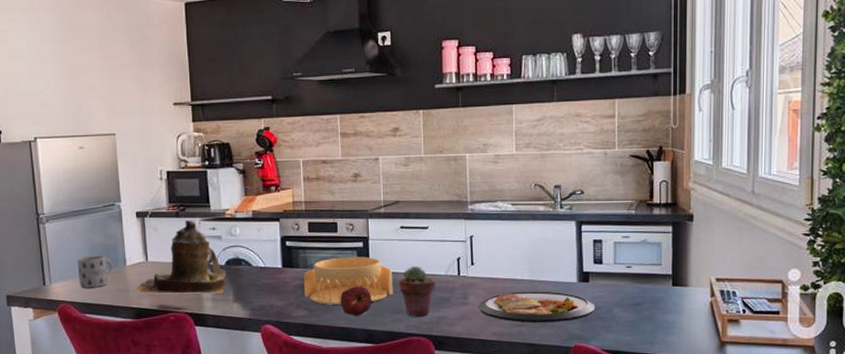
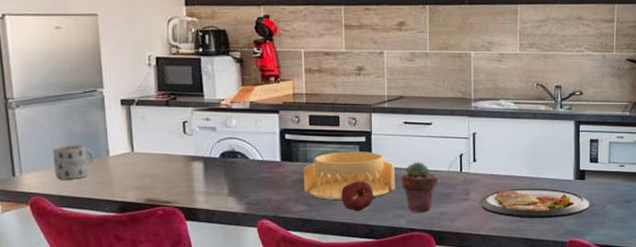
teapot: present [136,220,227,294] -> none [120,110,221,187]

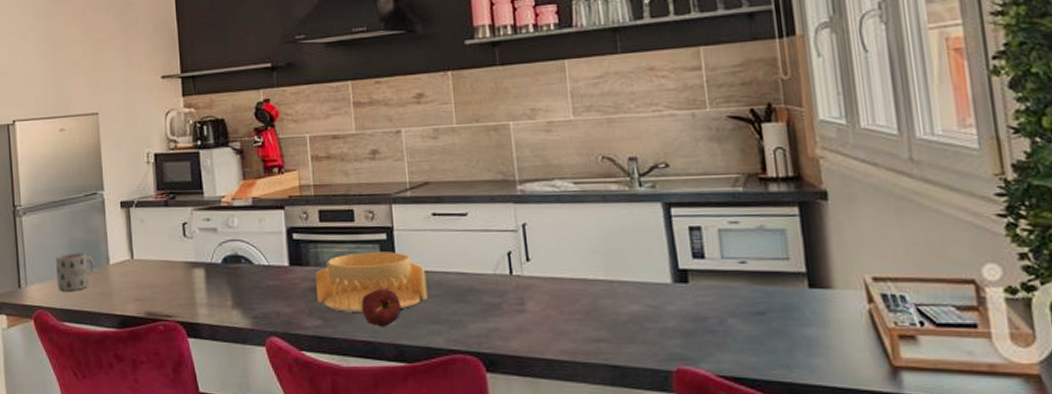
potted succulent: present [401,161,438,212] -> none [434,262,482,328]
dish: present [479,188,590,219] -> none [539,295,701,338]

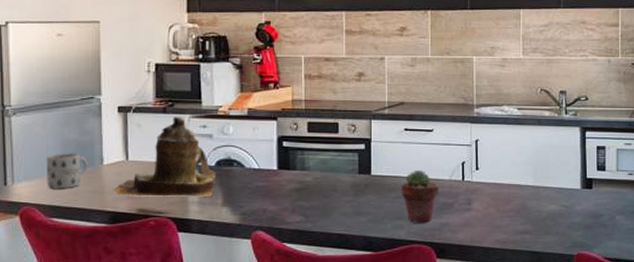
teapot: none [120,210,224,299] -> present [113,117,217,197]
architectural model: present [314,251,428,312] -> none [300,159,395,210]
apple: present [360,288,401,327] -> none [338,189,372,222]
potted succulent: none [434,262,482,328] -> present [401,169,439,223]

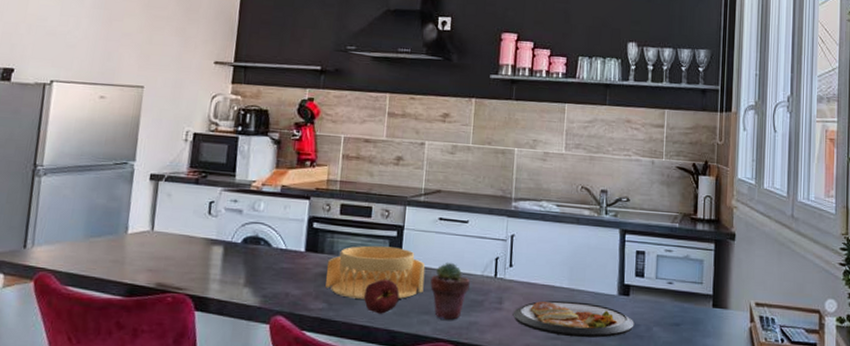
mug: present [46,153,88,189] -> none [67,218,112,256]
teapot: present [113,117,217,197] -> none [134,189,242,275]
architectural model: none [300,159,395,210] -> present [325,245,426,299]
apple: none [338,189,372,222] -> present [363,279,399,314]
dish: none [482,197,598,231] -> present [512,300,635,338]

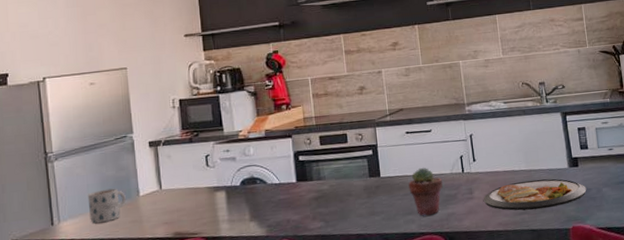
mug: none [67,218,112,256] -> present [87,188,126,224]
architectural model: present [325,245,426,299] -> none [317,163,404,214]
apple: present [363,279,399,314] -> none [354,191,385,222]

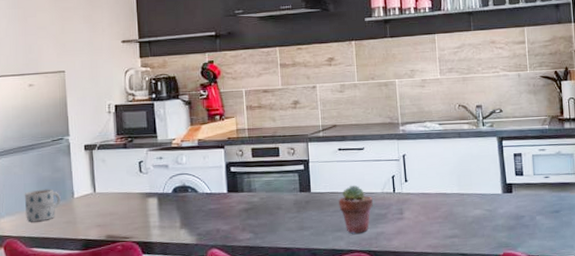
dish: present [483,178,587,211] -> none [413,203,520,234]

